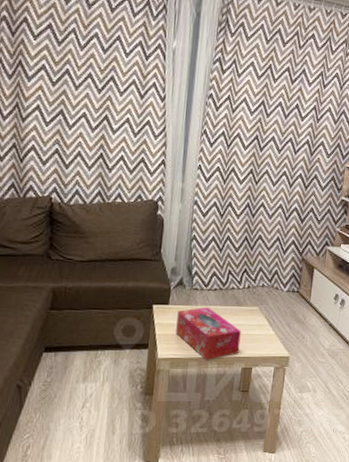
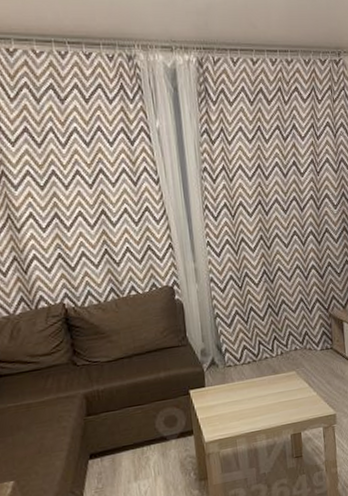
tissue box: present [176,307,241,360] -> none [216,381,285,434]

